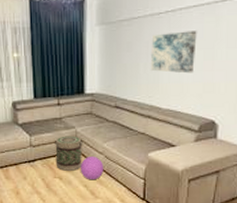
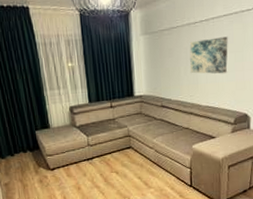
basket: present [54,135,83,171] -> none [109,134,136,166]
ball: present [80,157,104,180] -> none [133,151,155,173]

